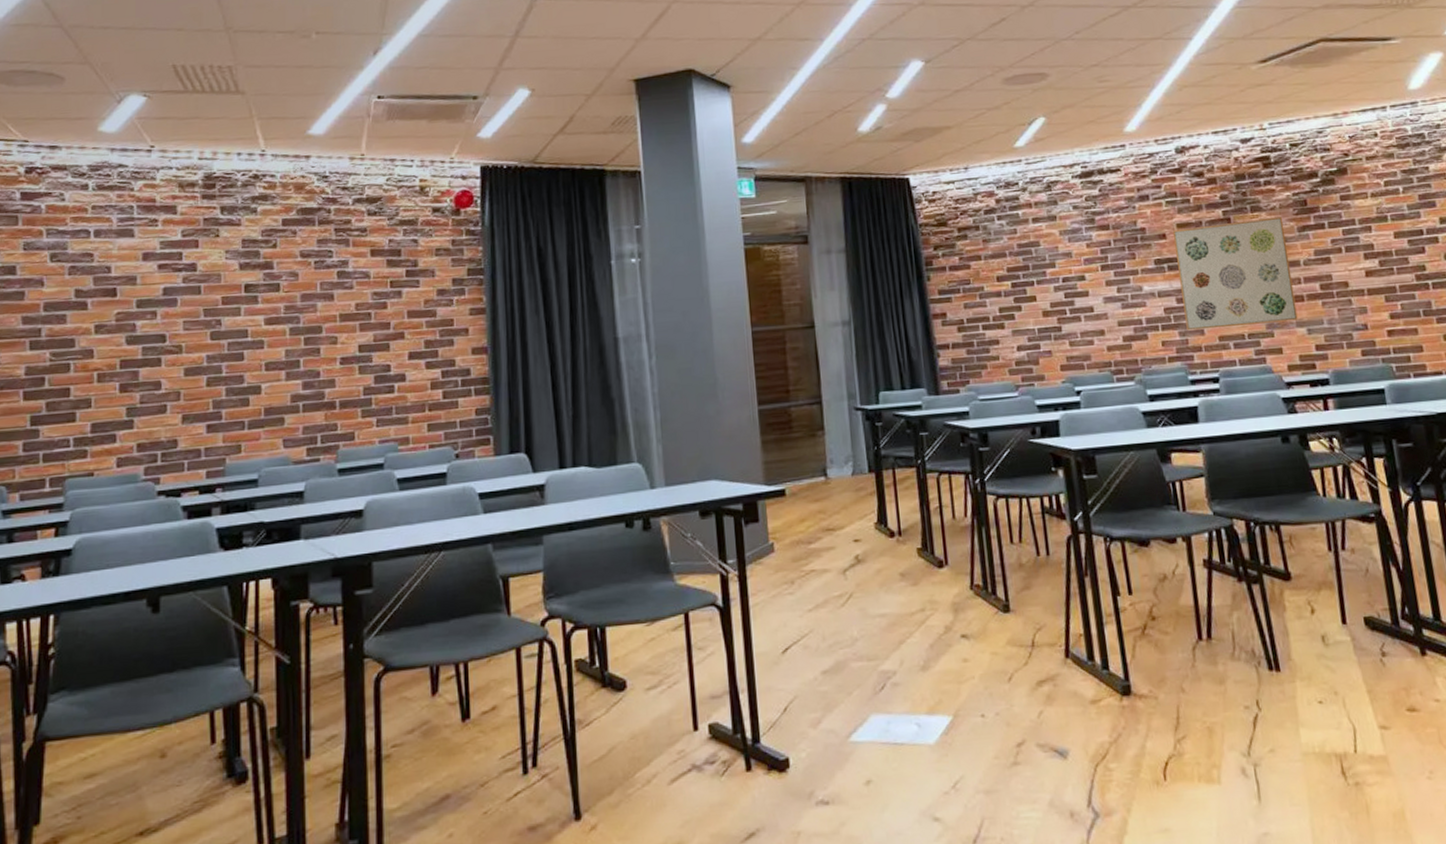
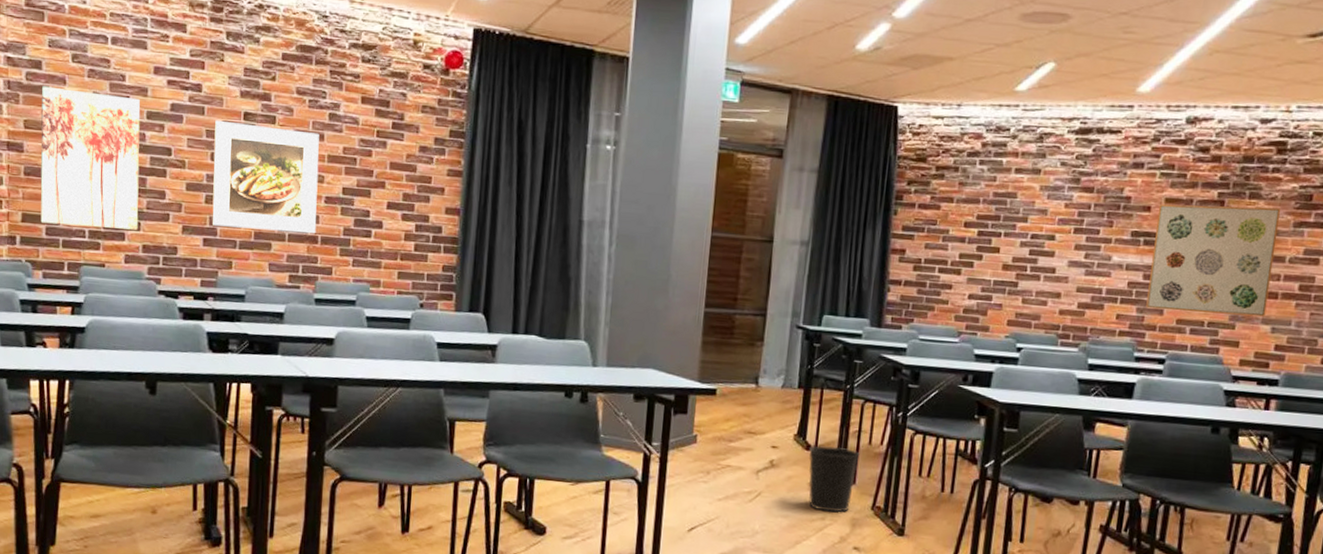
wall art: none [15,288,131,439] -> present [40,86,141,230]
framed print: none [213,293,333,409] -> present [212,120,319,234]
wastebasket: none [893,527,948,601] -> present [808,445,860,513]

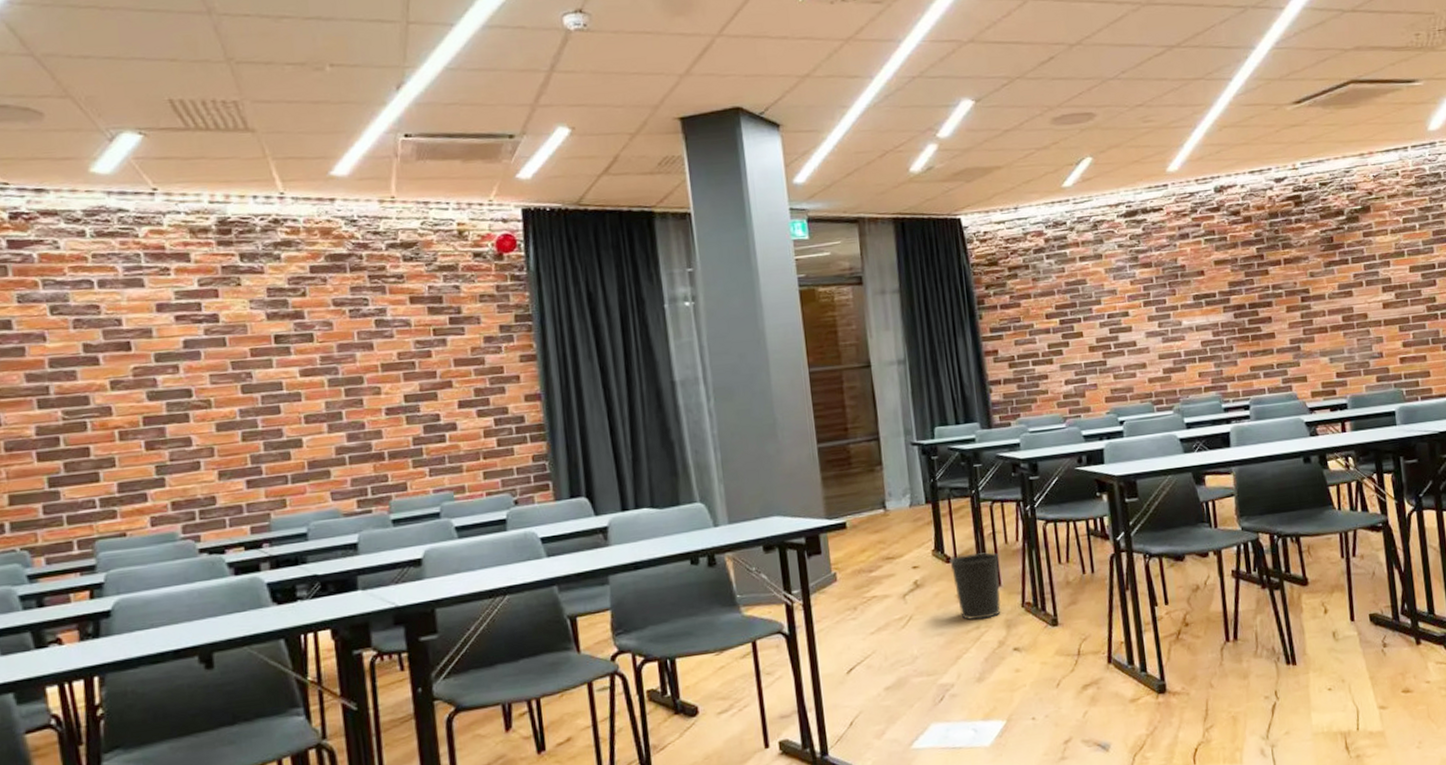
wall art: present [40,86,141,230] -> none [14,341,163,502]
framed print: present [212,120,319,234] -> none [241,343,381,464]
wall art: present [1146,204,1281,317] -> none [1210,253,1322,362]

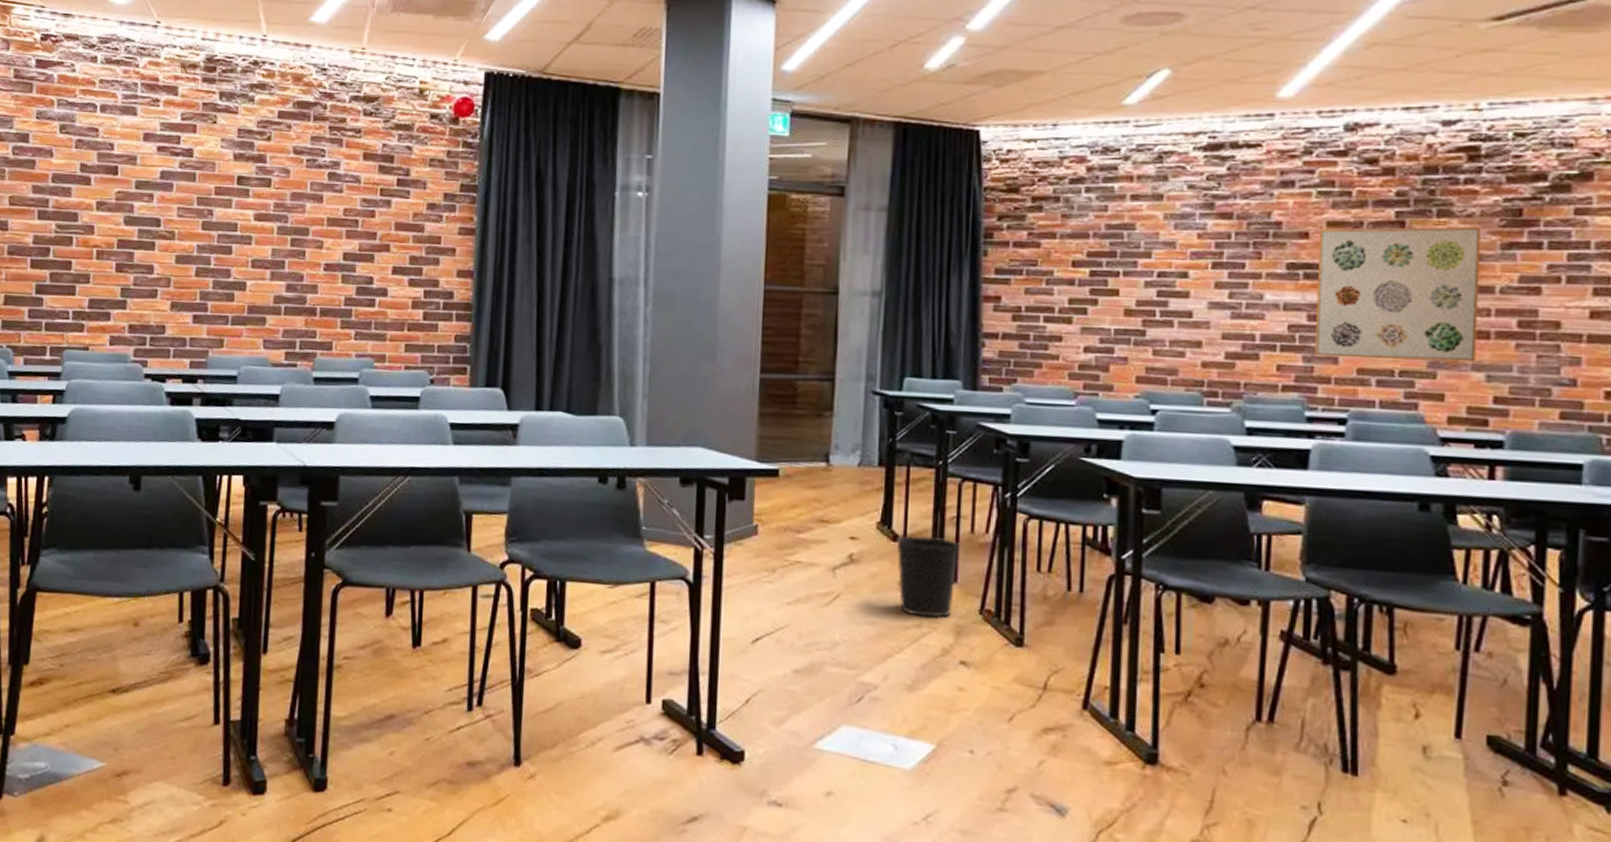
wall art: none [1210,253,1322,362] -> present [1314,226,1482,362]

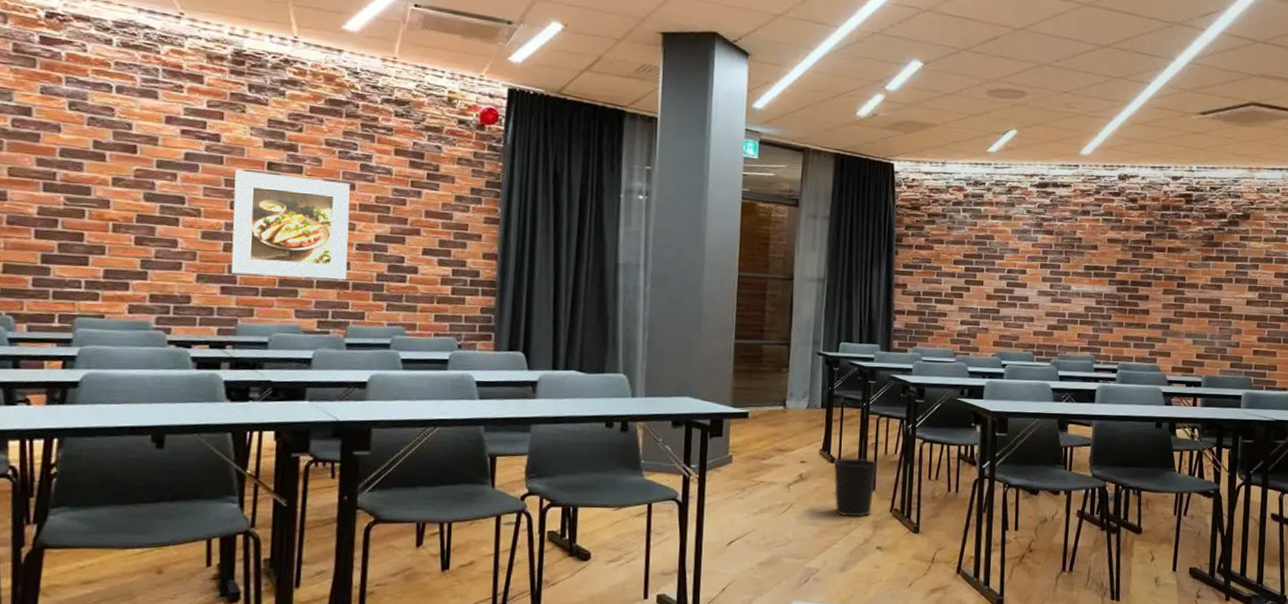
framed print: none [202,186,318,306] -> present [230,169,350,280]
wall art: present [1314,226,1482,362] -> none [1099,243,1192,332]

